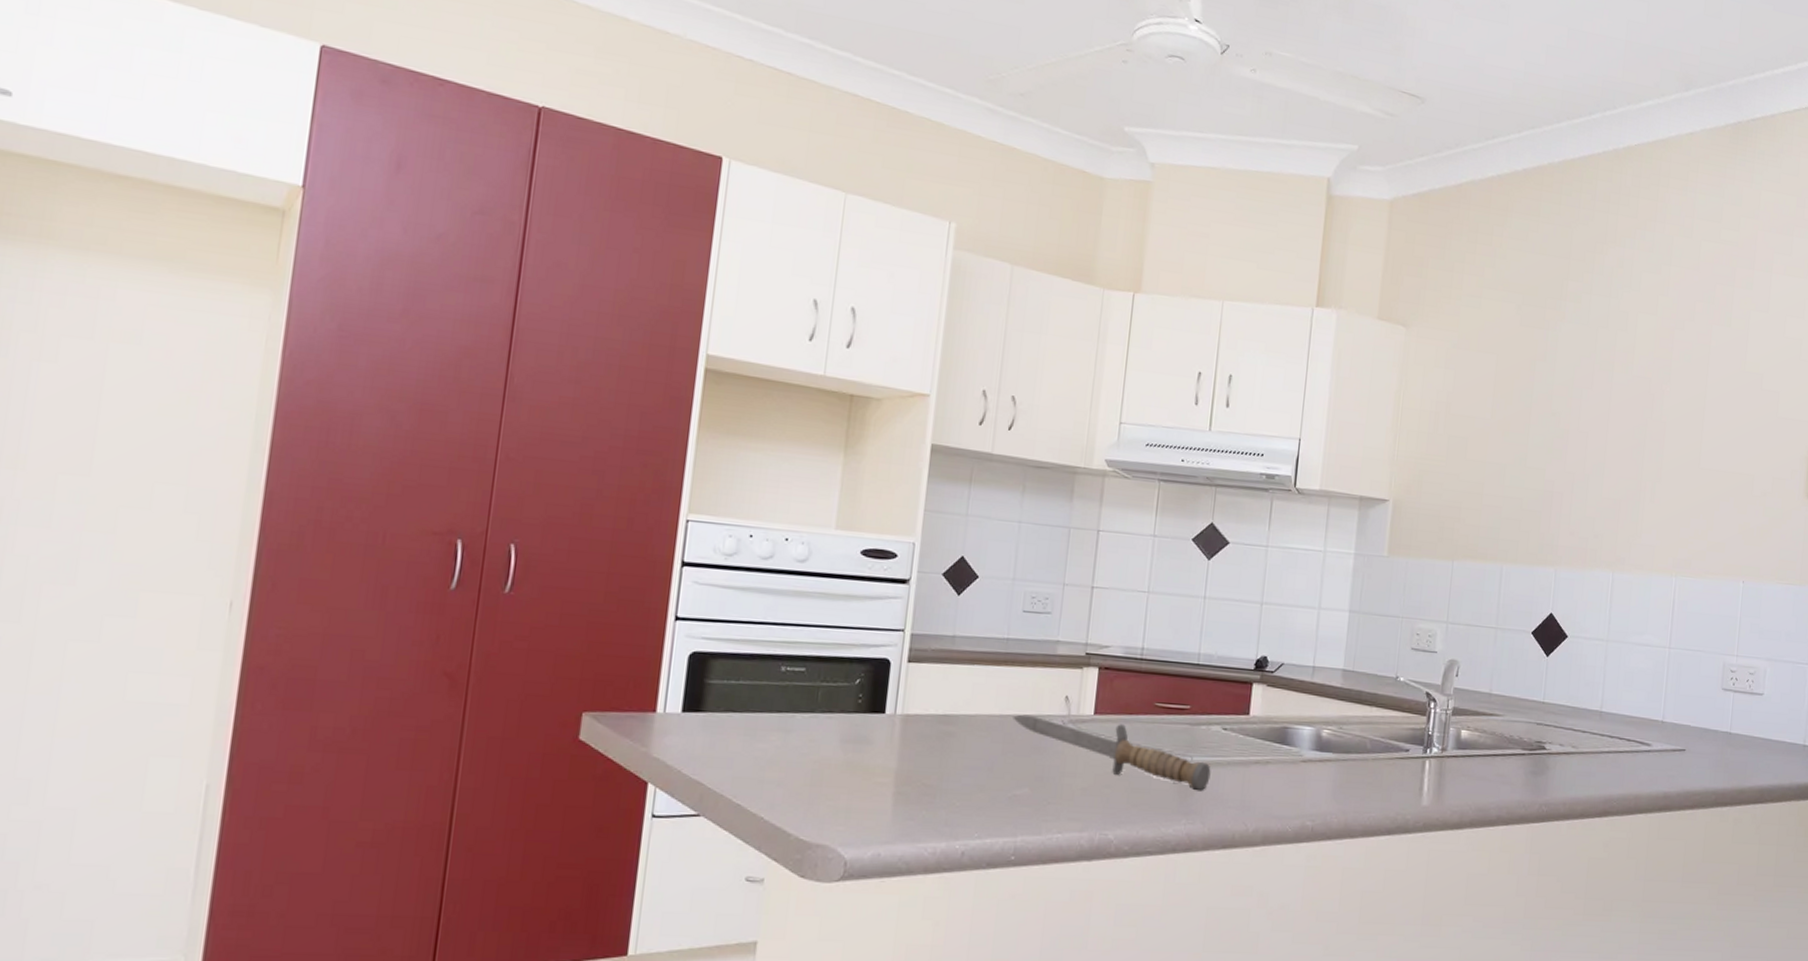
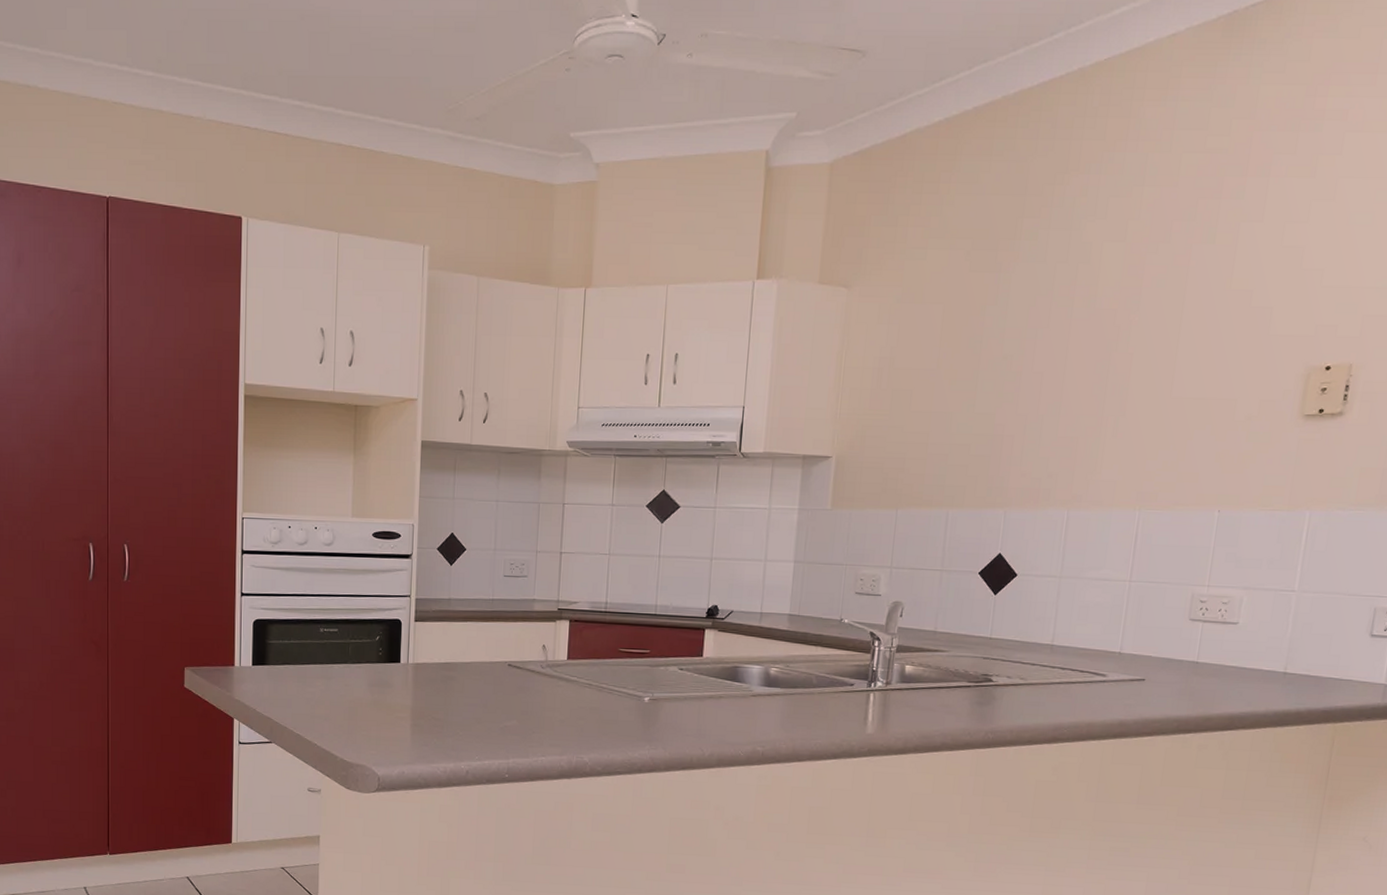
knife: present [1013,714,1211,792] -> none [500,661,670,722]

